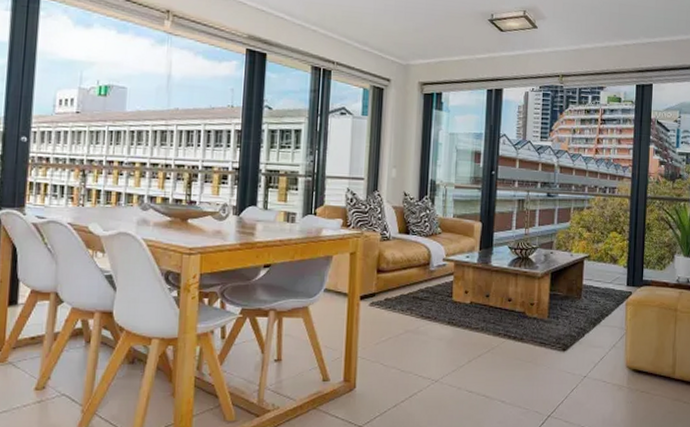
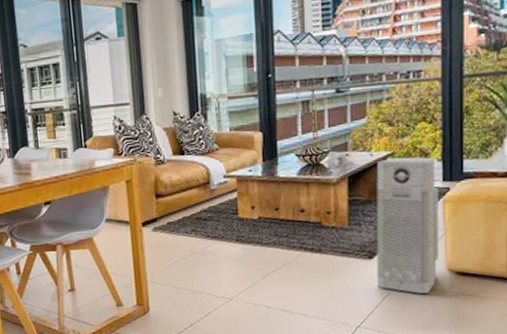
air purifier: none [568,260,623,387] -> present [376,157,439,294]

